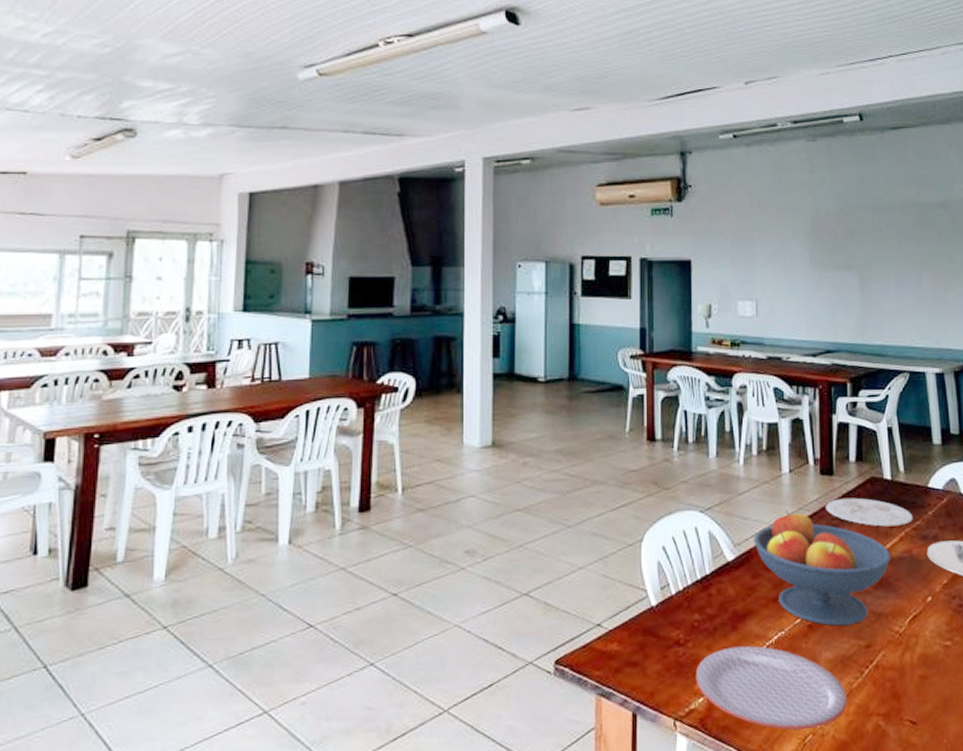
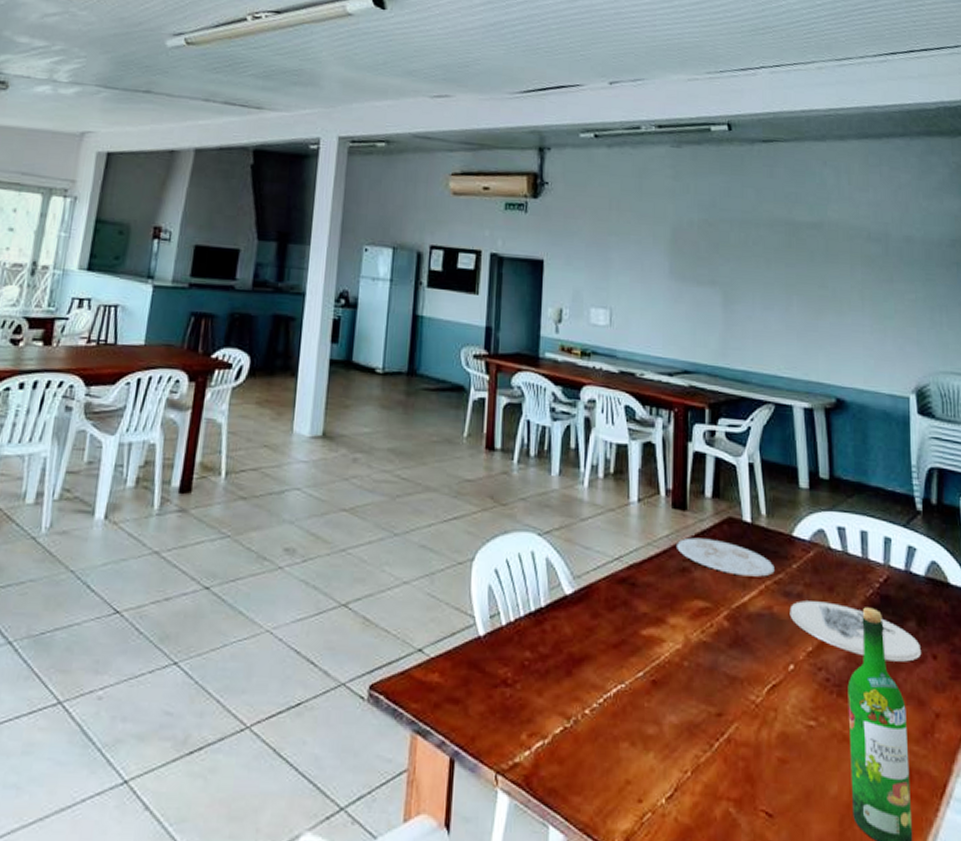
plate: present [695,645,847,730] -> none [522,694,693,806]
fruit bowl: present [753,510,891,626] -> none [595,544,749,687]

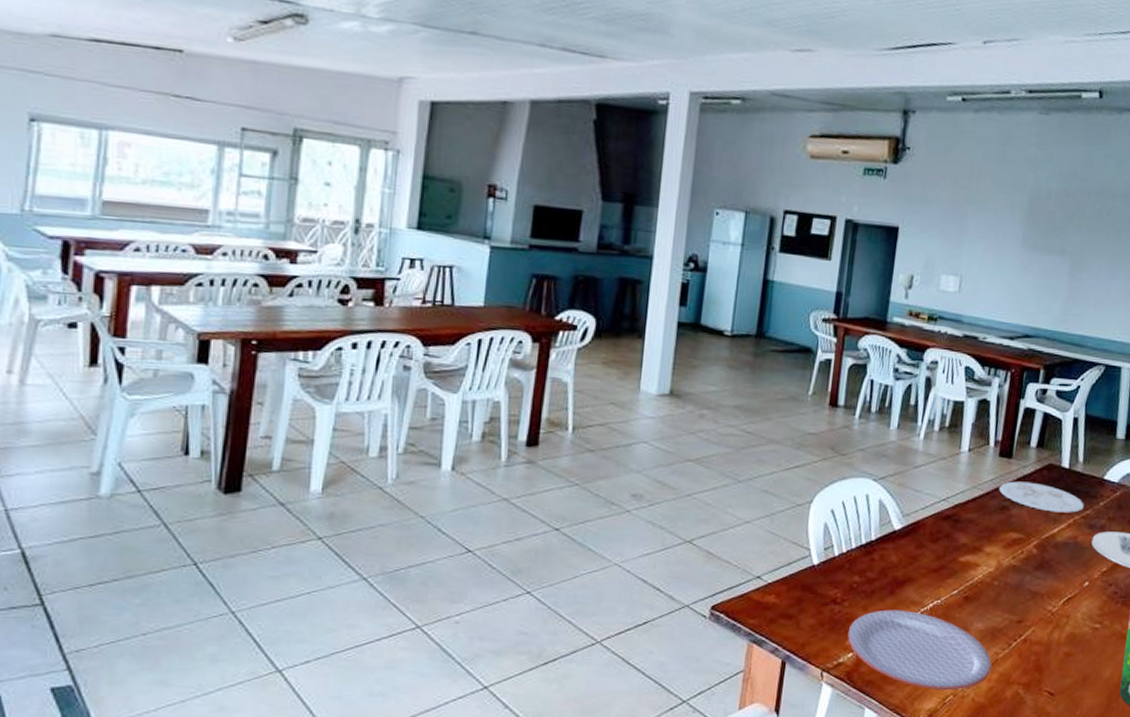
plate: none [522,694,693,806] -> present [847,609,992,691]

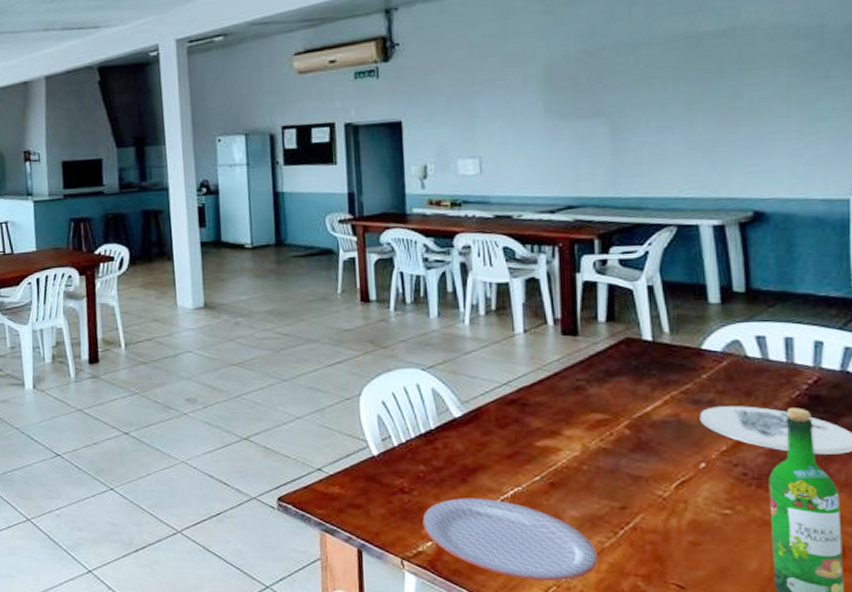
plate: present [999,481,1084,513] -> none [569,358,681,389]

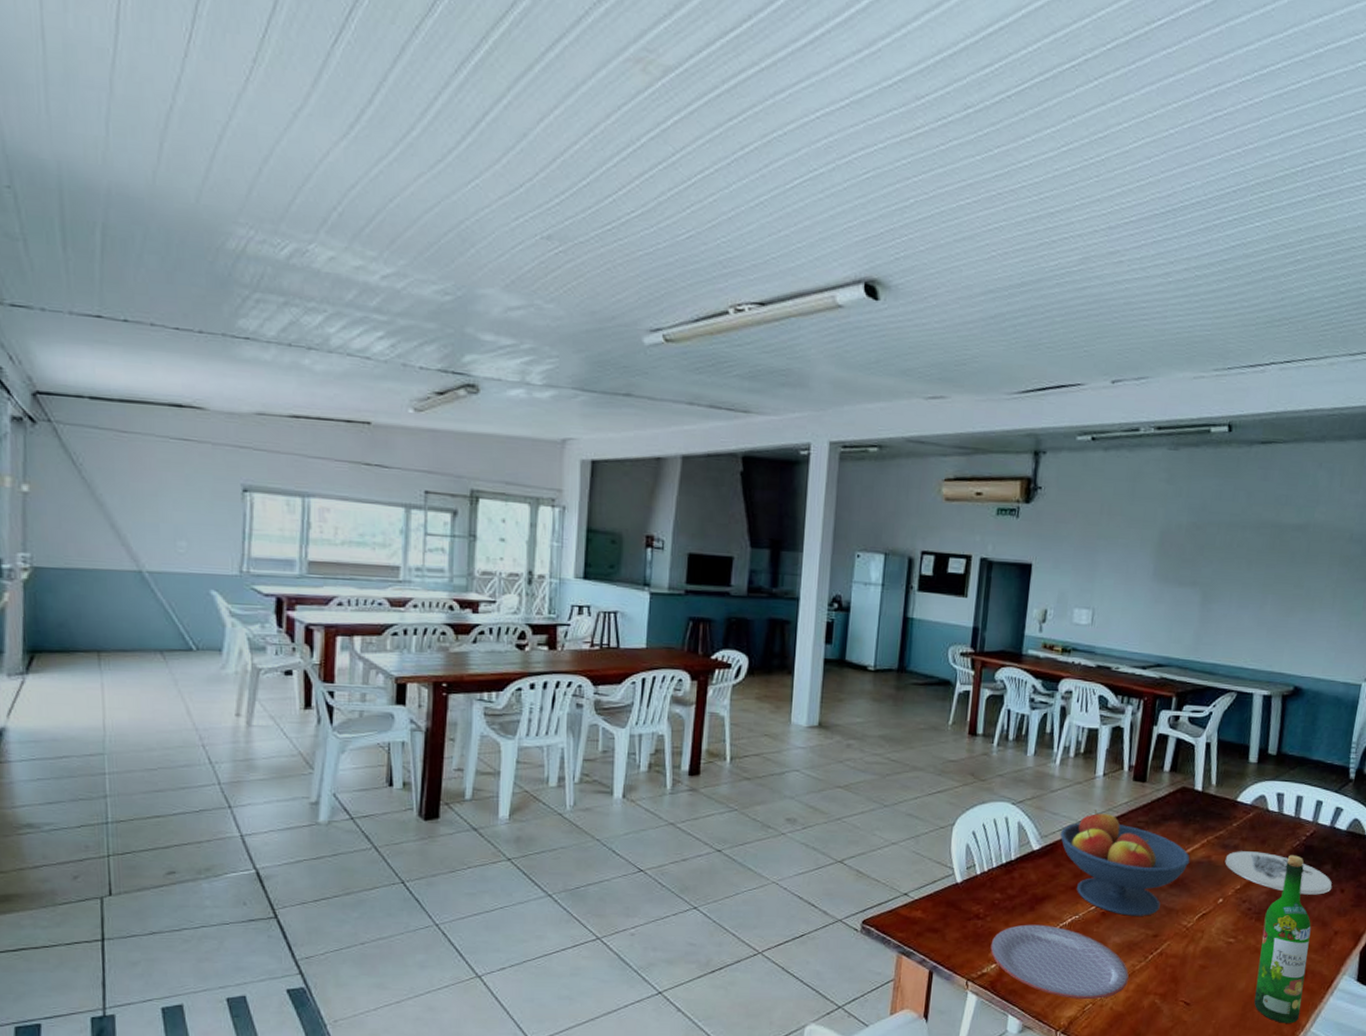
fruit bowl: none [483,370,652,486] -> present [1060,810,1190,916]

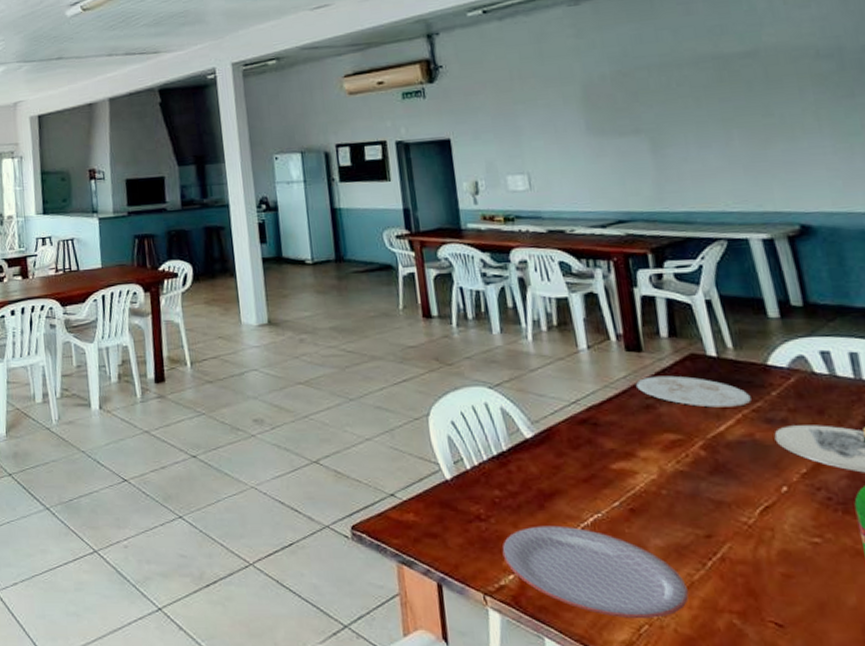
fruit bowl: present [1060,810,1190,916] -> none [553,388,727,512]
plate: none [1134,804,1217,834] -> present [636,375,751,408]

